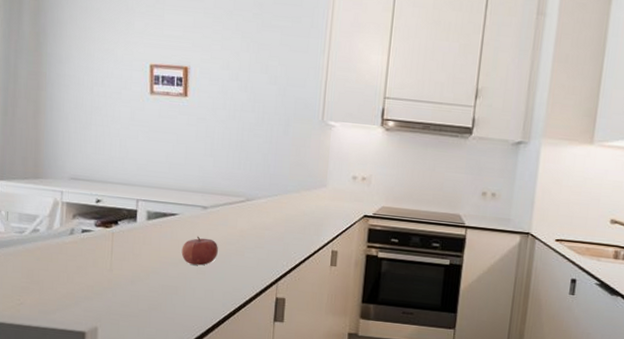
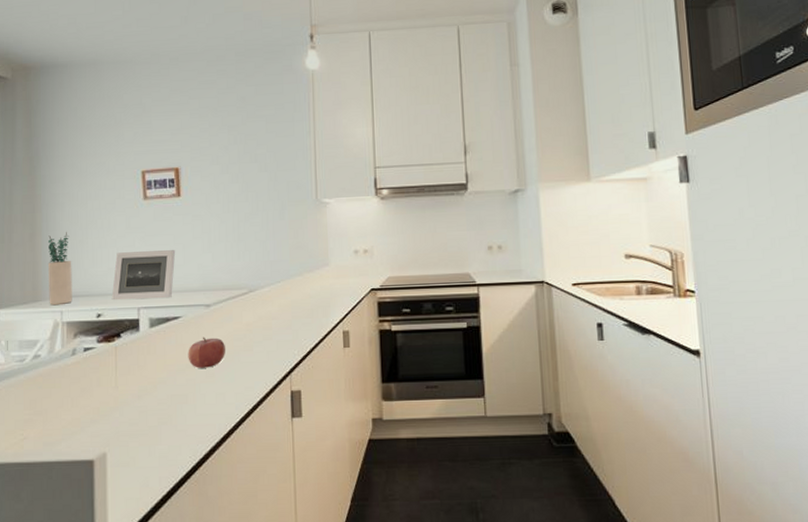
vase: none [50,115,75,185] -> present [47,232,72,306]
picture frame: none [111,143,178,195] -> present [111,250,176,301]

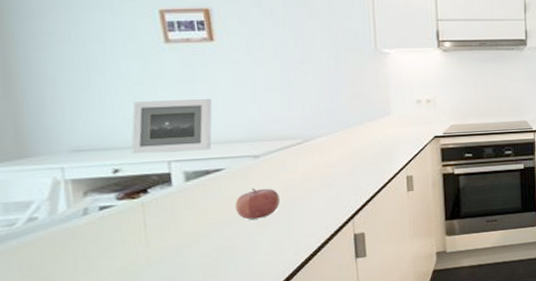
vase: present [47,232,72,306] -> none [31,78,77,162]

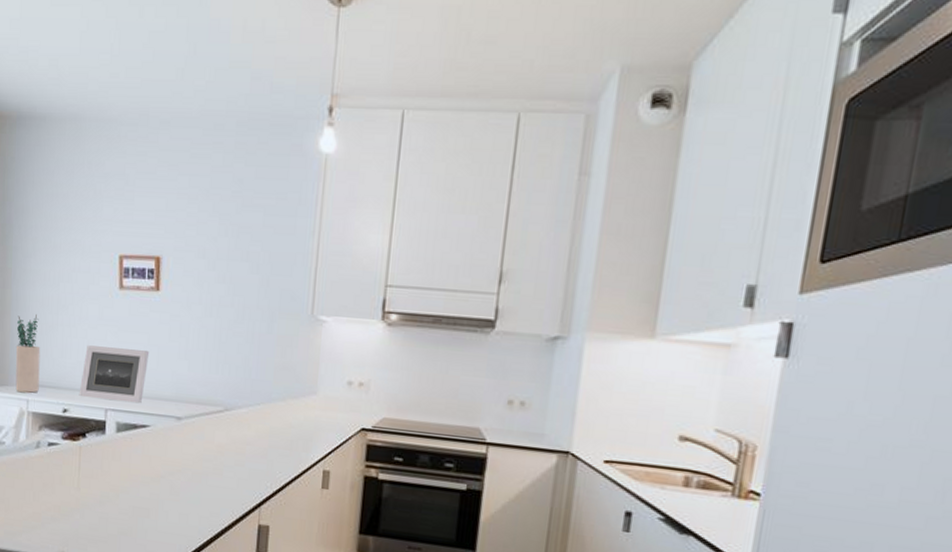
vase: none [31,78,77,162] -> present [15,314,41,393]
fruit: present [235,188,281,220] -> none [153,451,194,485]

